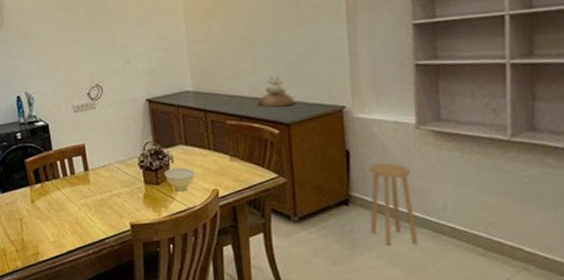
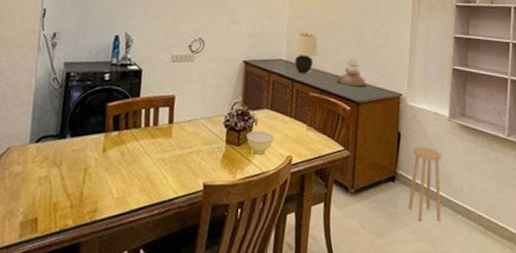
table lamp: none [198,56,230,103] -> present [292,32,319,74]

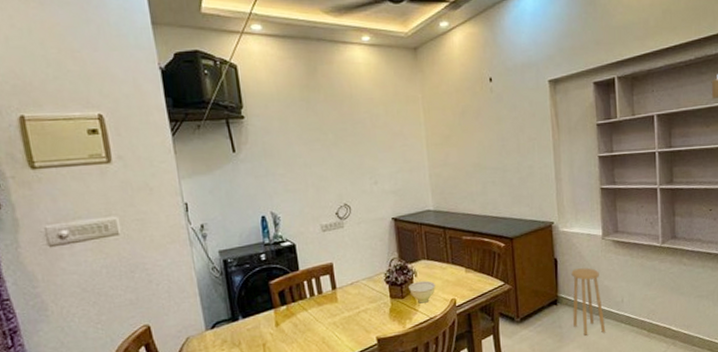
table lamp: present [292,32,319,74] -> none [438,179,465,221]
decorative bowl: present [338,58,366,87] -> none [488,196,516,224]

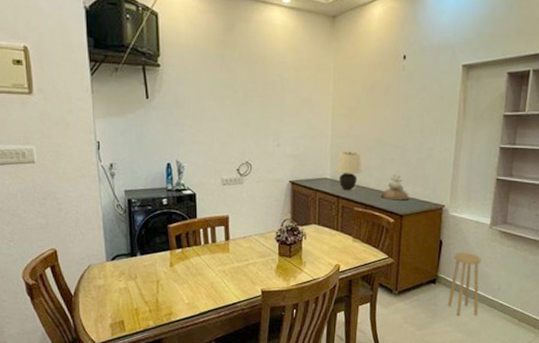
bowl: present [409,281,436,304] -> none [297,244,322,265]
table lamp: none [438,179,465,221] -> present [336,151,362,191]
decorative bowl: none [488,196,516,224] -> present [381,174,409,201]

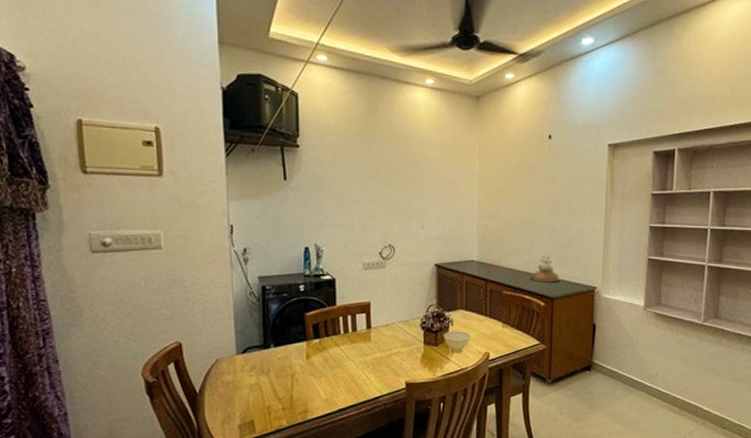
bowl: none [297,244,322,265] -> present [443,331,470,353]
table lamp: present [336,151,362,191] -> none [483,232,510,274]
stool: present [448,253,481,316] -> none [604,337,637,405]

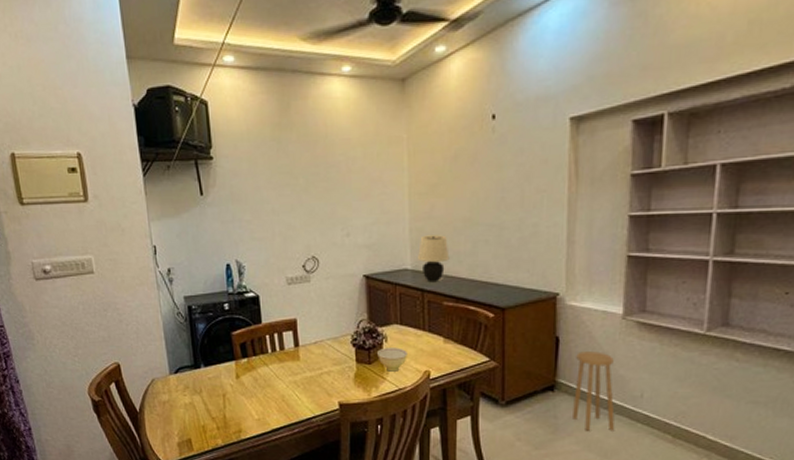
table lamp: none [483,232,510,274] -> present [418,235,450,283]
decorative bowl: present [531,255,560,283] -> none [476,258,512,291]
stool: none [604,337,637,405] -> present [573,351,615,431]

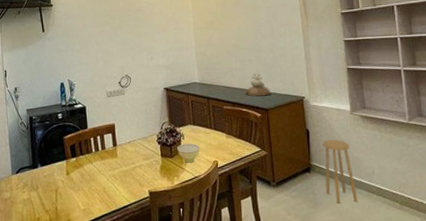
table lamp: present [418,235,450,283] -> none [203,57,226,92]
decorative bowl: none [476,258,512,291] -> present [246,73,271,97]

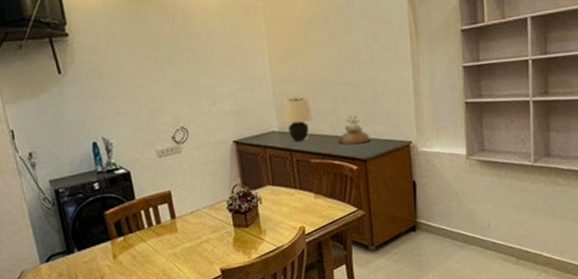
bowl: present [177,143,200,163] -> none [253,208,282,232]
table lamp: none [203,57,226,92] -> present [283,96,313,142]
stool: present [323,139,357,203] -> none [432,190,469,264]

